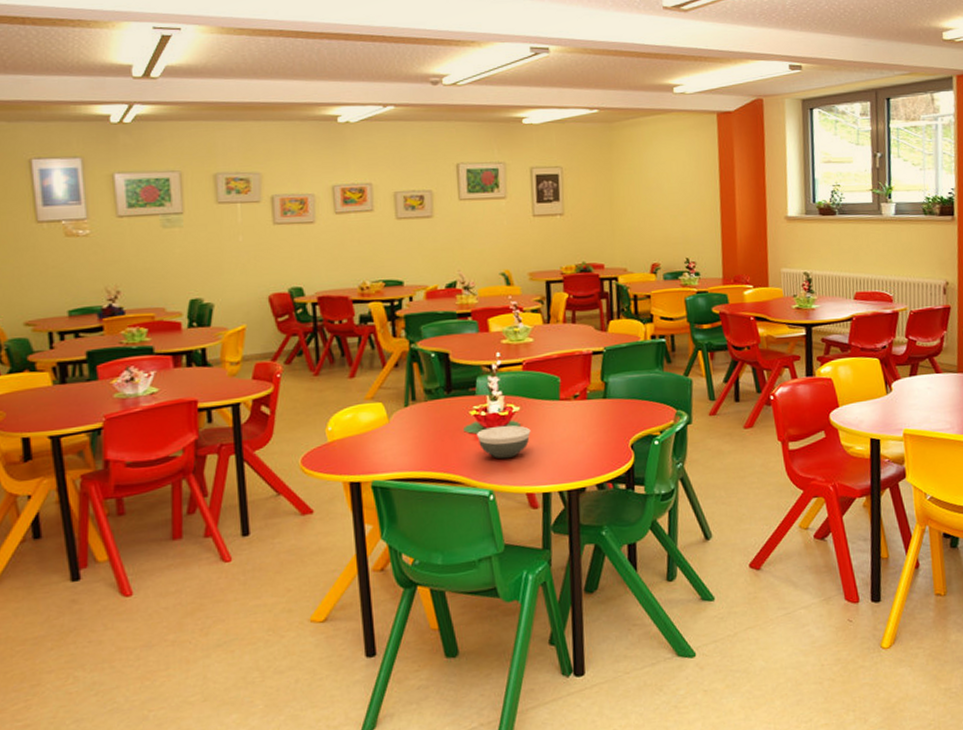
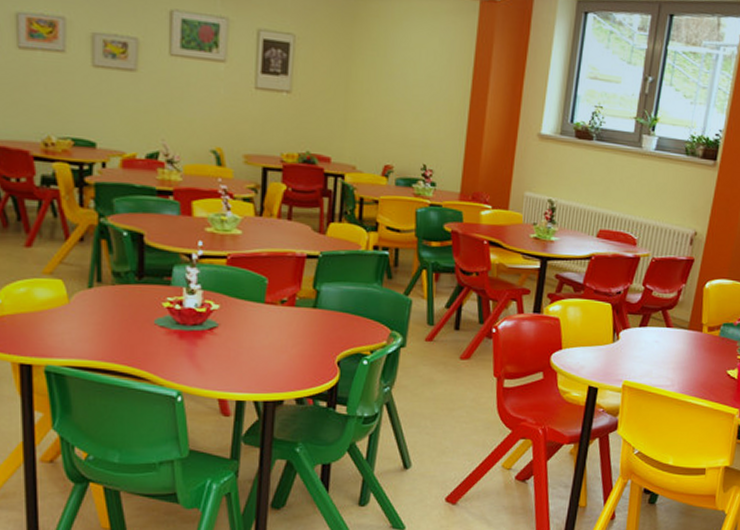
bowl: present [477,425,531,459] -> none [169,322,229,360]

